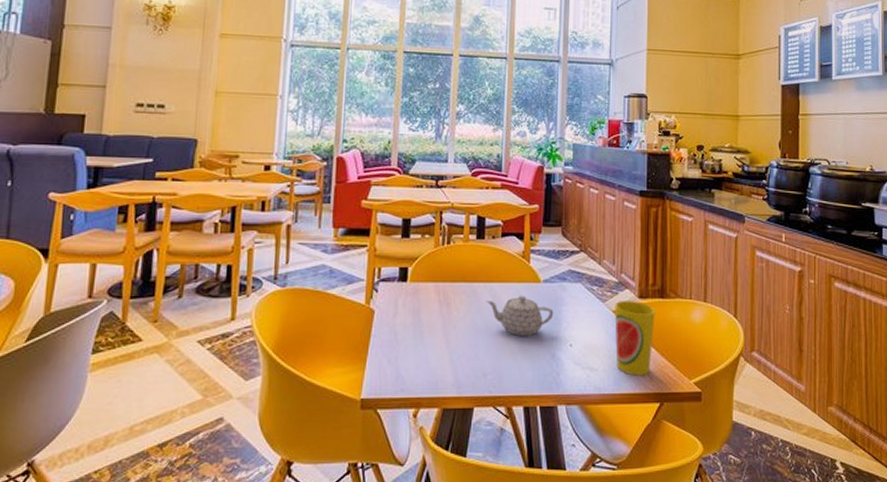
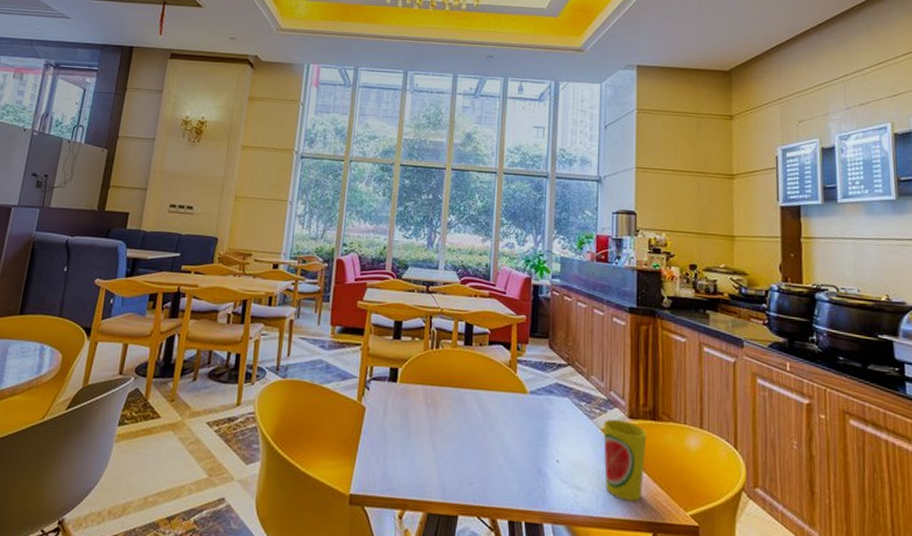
teapot: present [487,295,554,337] -> none [473,405,540,448]

